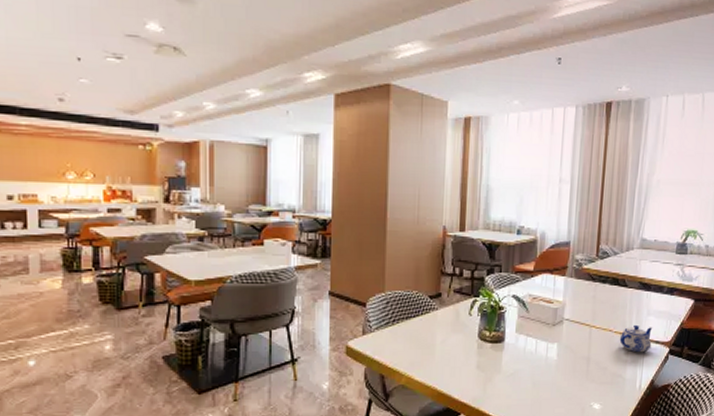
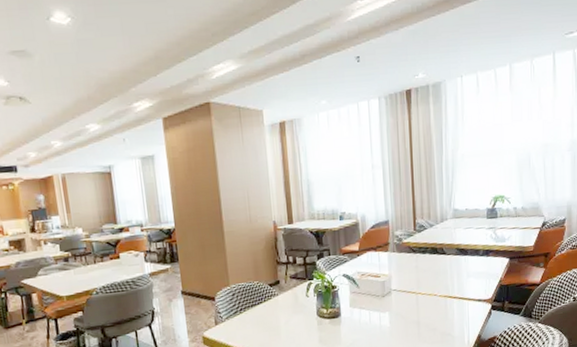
teapot: present [619,324,653,353] -> none [444,287,475,312]

